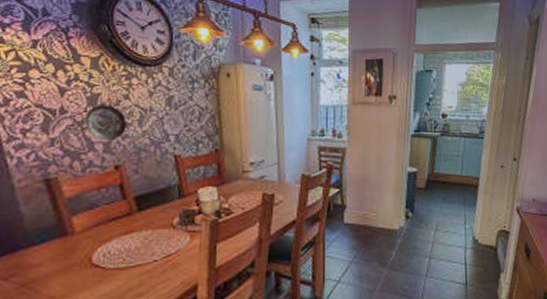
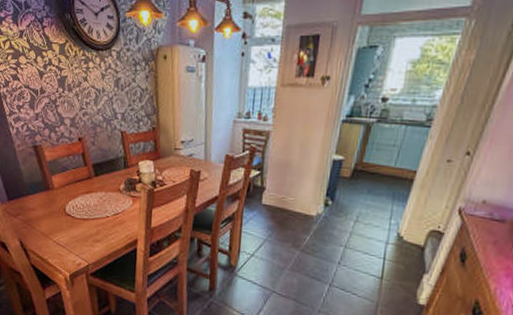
decorative plate: present [84,105,128,141] -> none [57,86,87,117]

